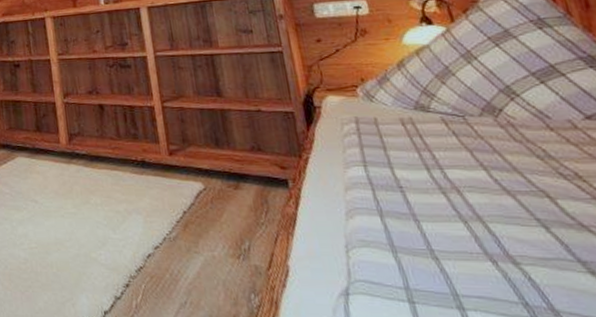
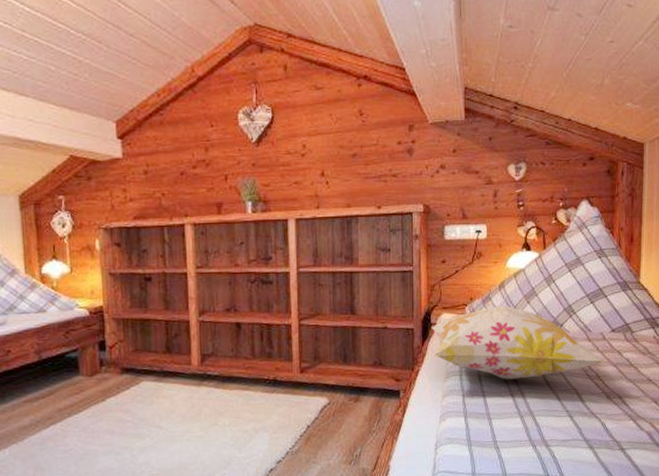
decorative pillow: none [315,87,584,174] -> present [431,305,604,380]

